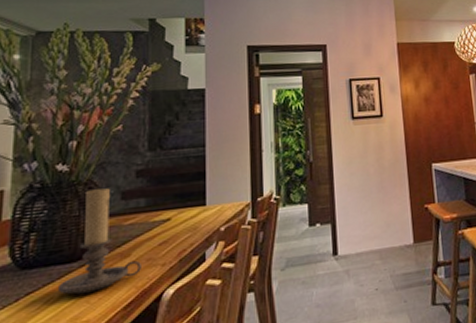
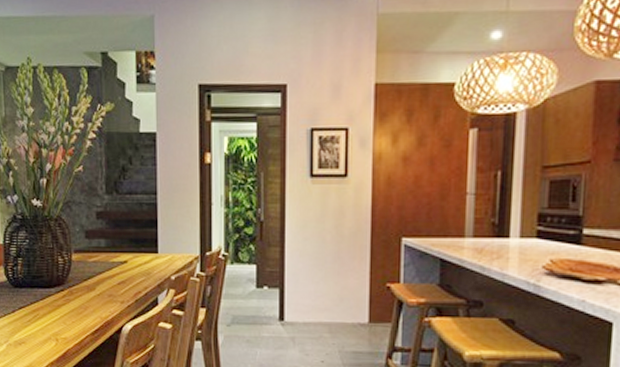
candle holder: present [58,187,141,295] -> none [42,224,104,316]

